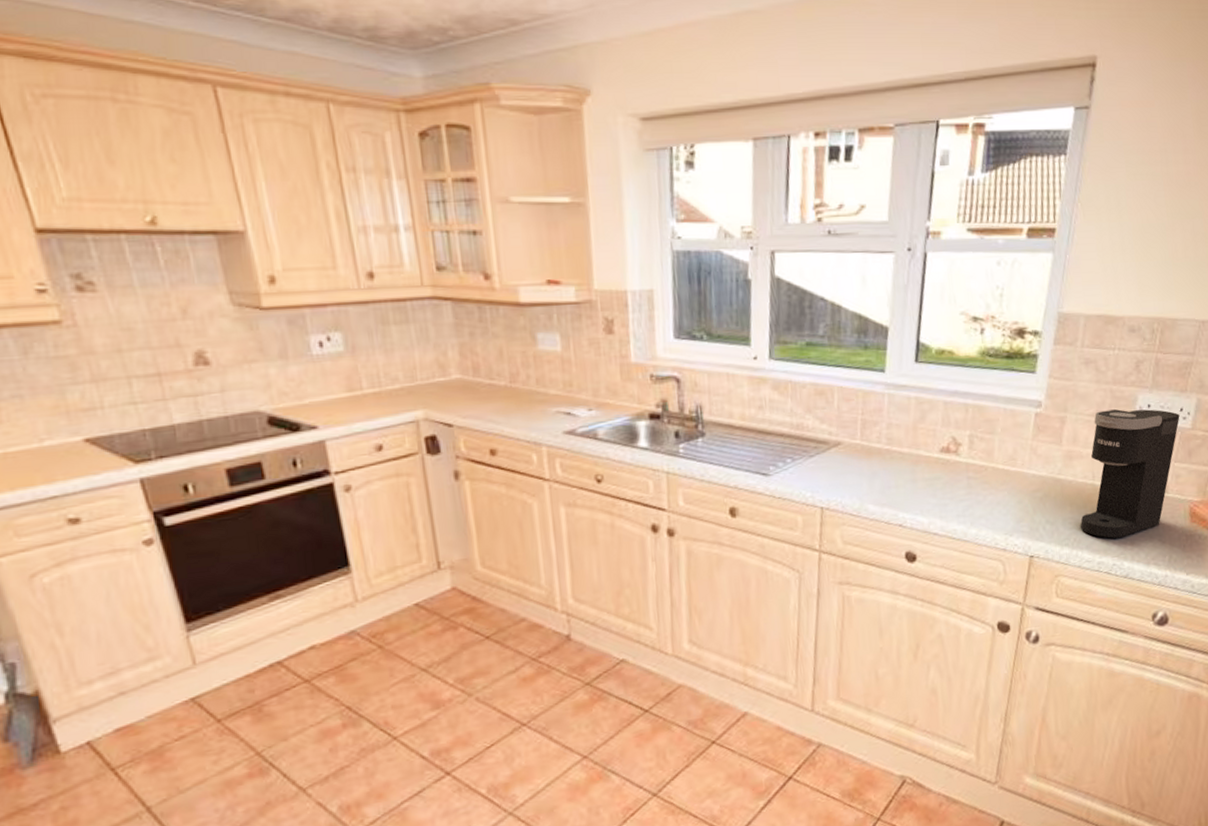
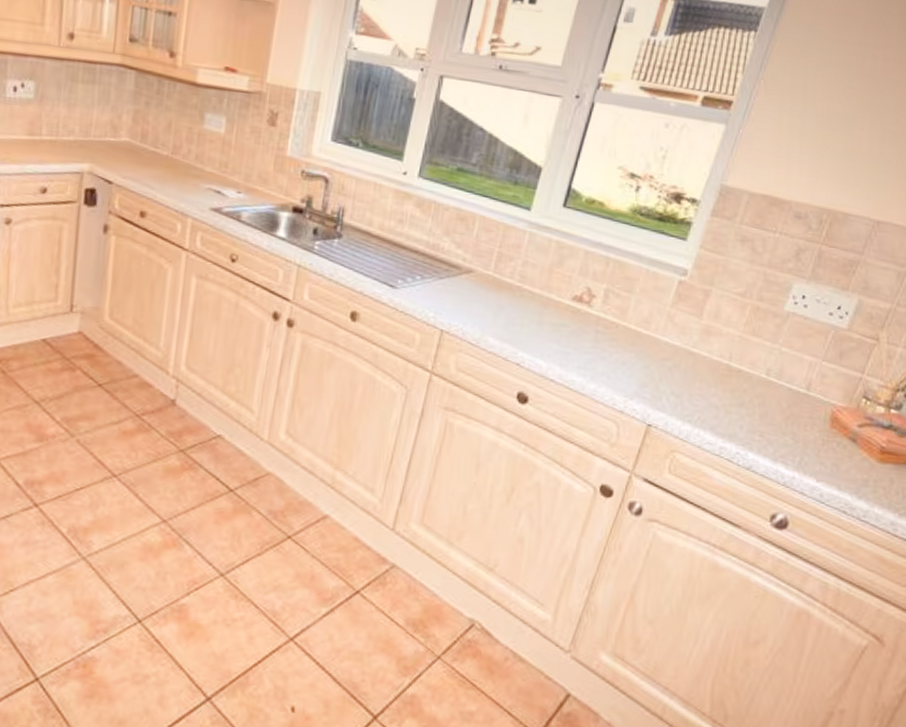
coffee maker: present [1080,408,1180,539] -> none [707,291,836,427]

